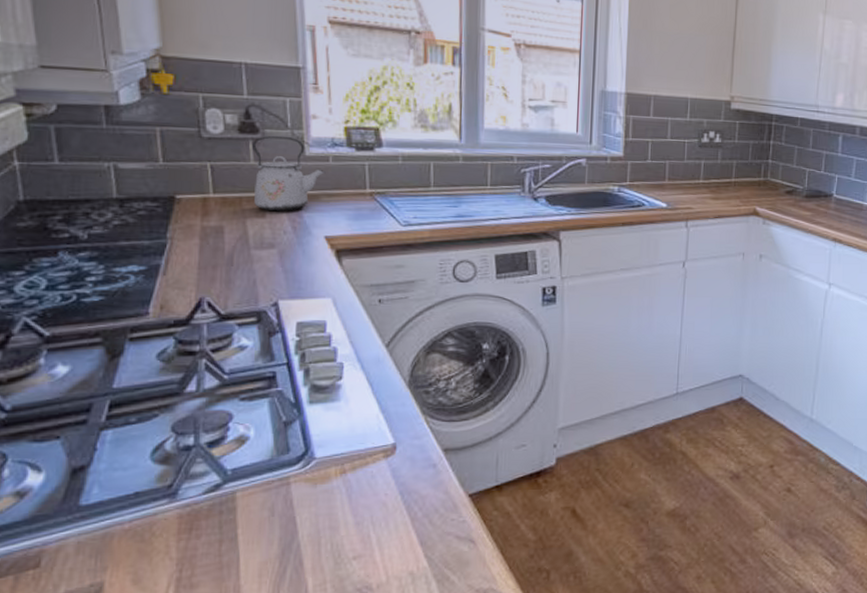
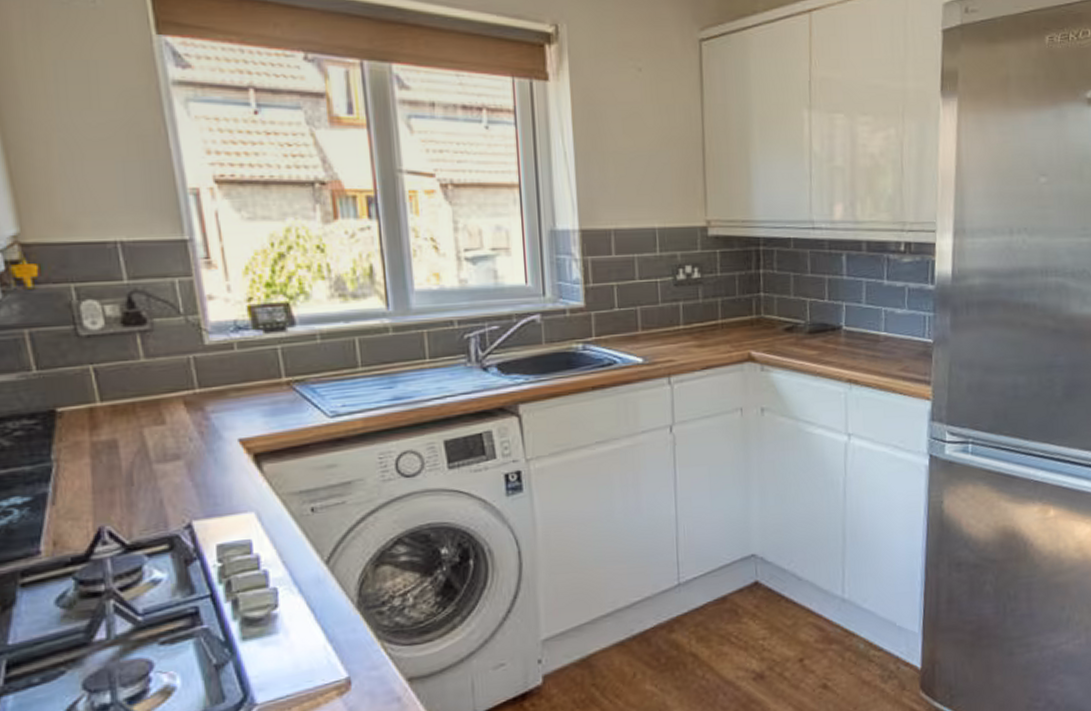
kettle: present [251,136,326,212] -> none [139,324,231,416]

